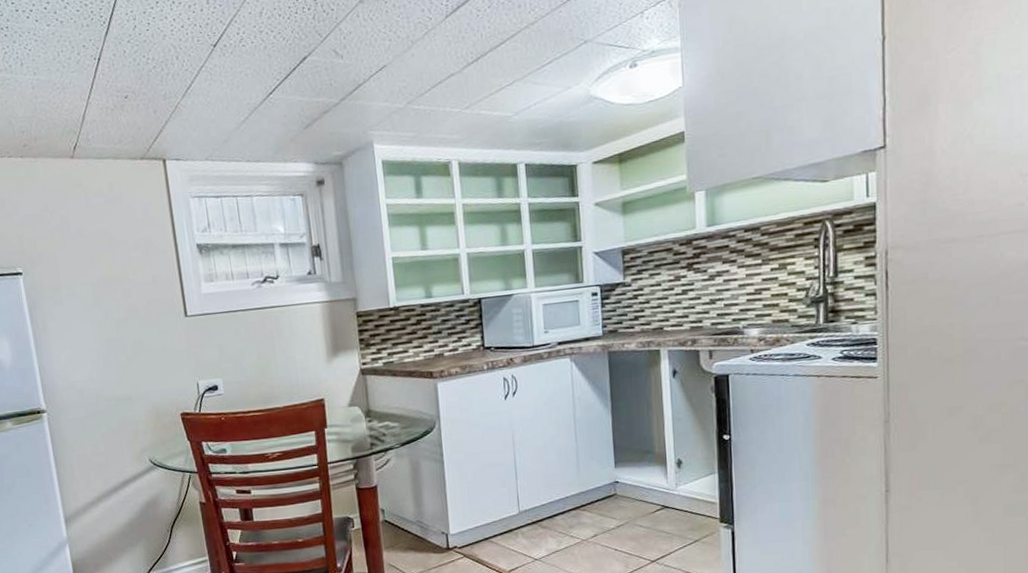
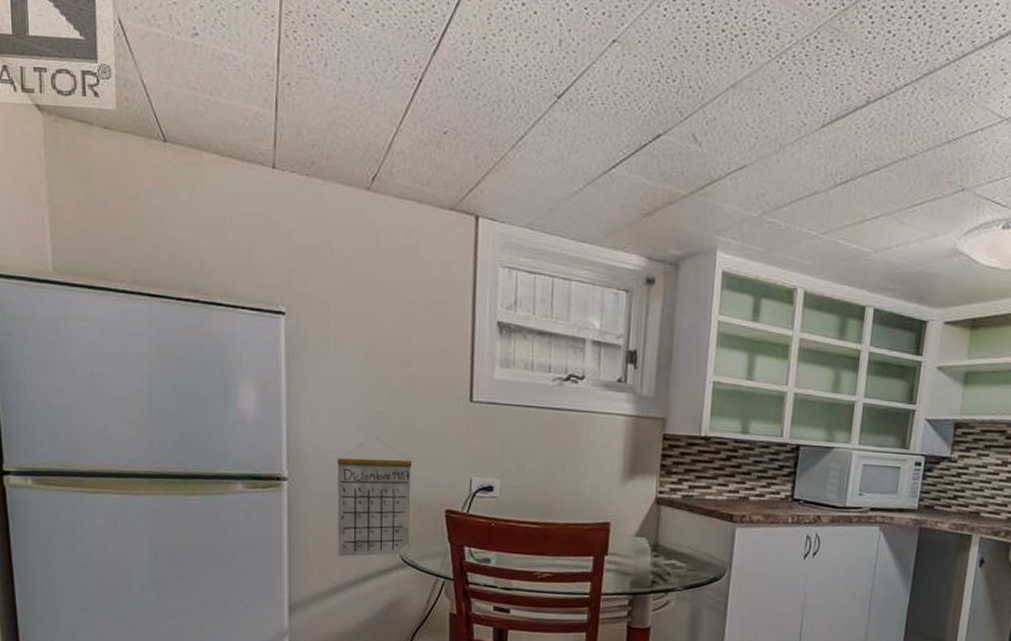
calendar: none [83,362,156,469] -> present [336,437,412,557]

